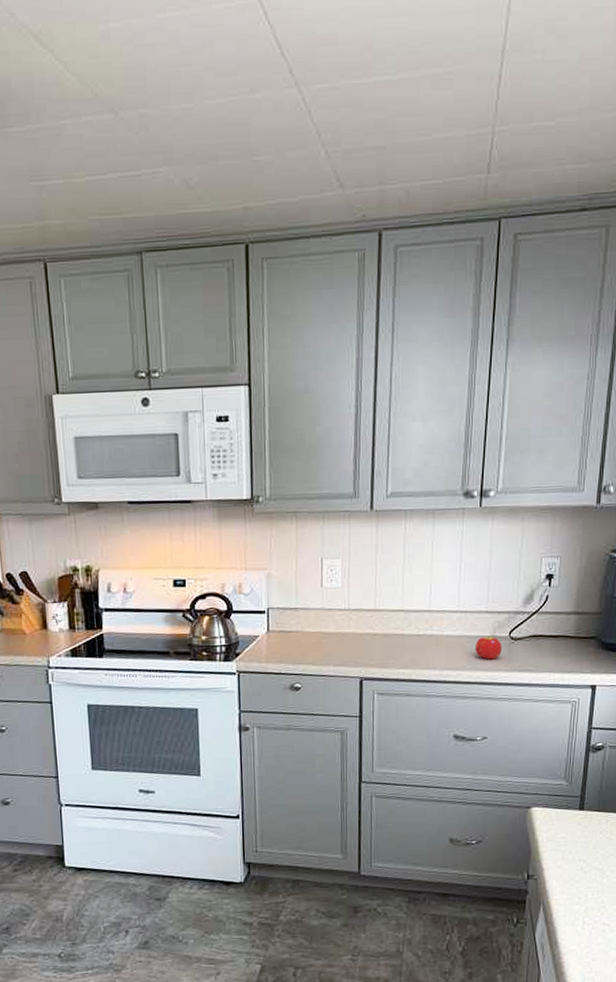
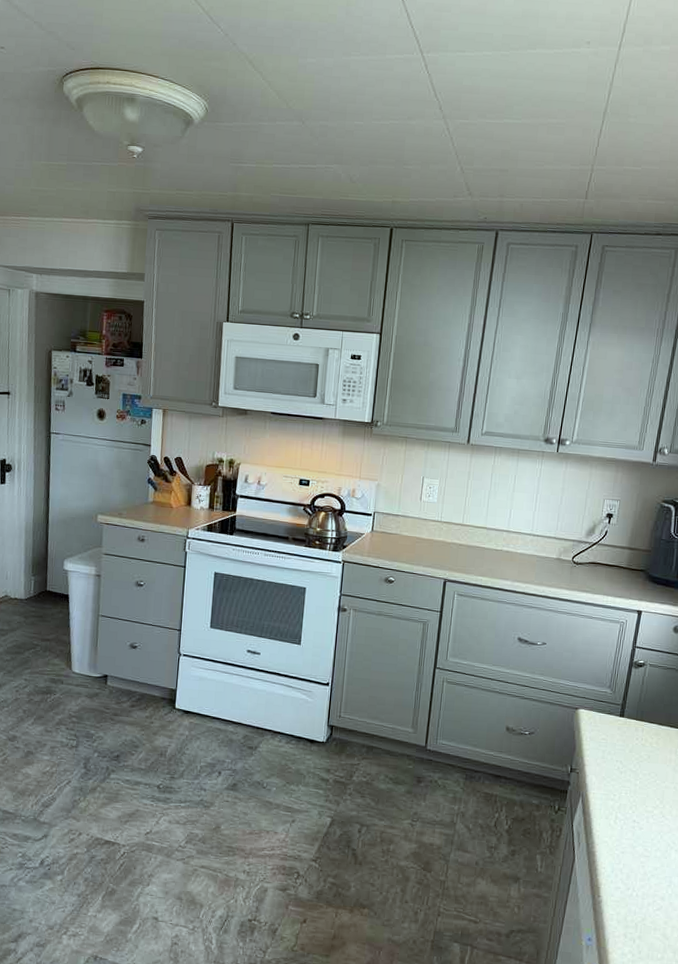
fruit: present [474,635,502,660] -> none [542,557,565,578]

